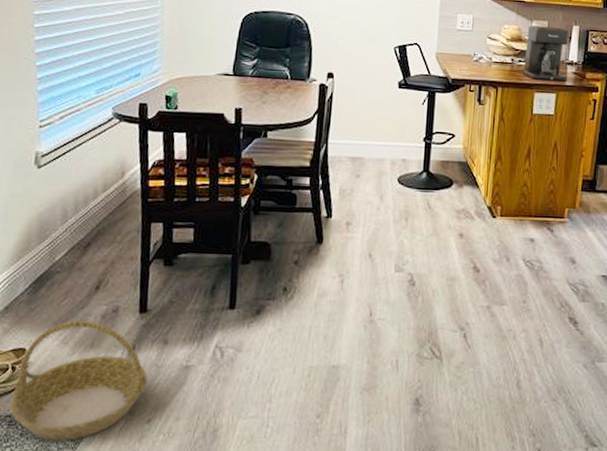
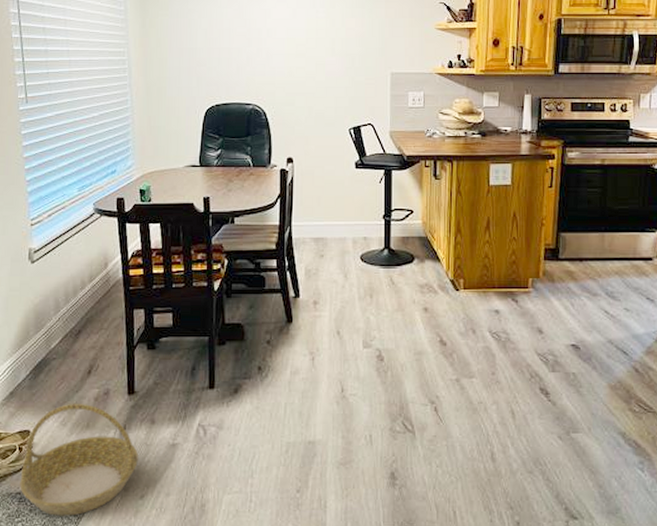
coffee maker: present [522,25,569,82] -> none [476,98,522,152]

